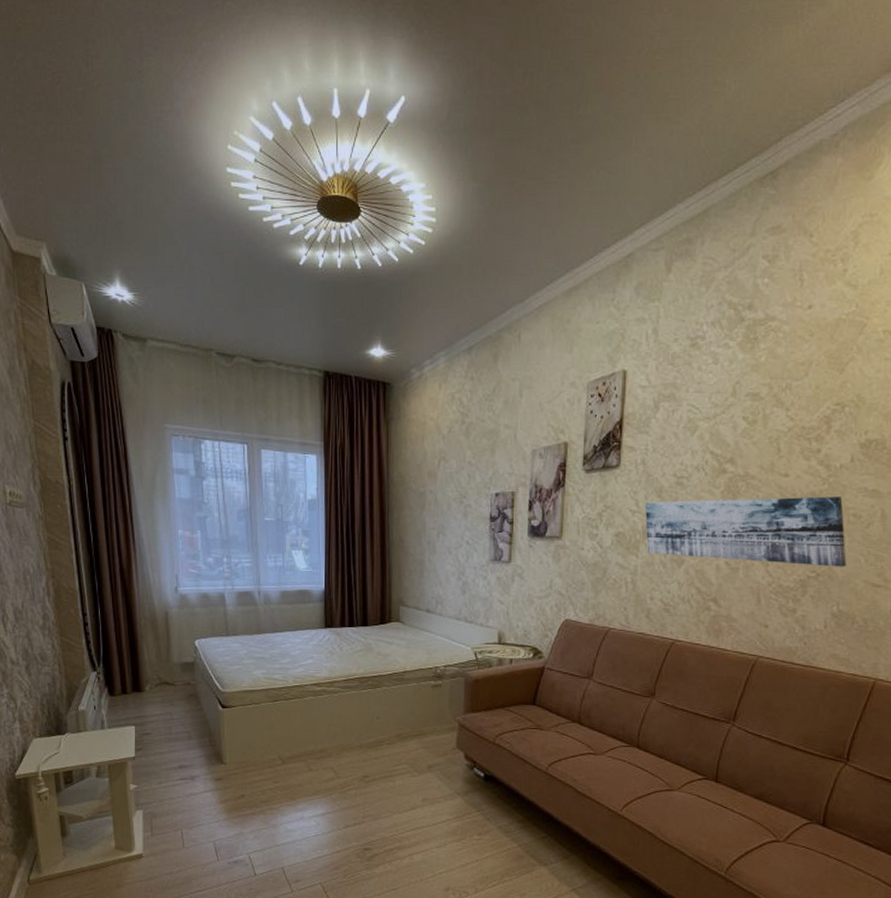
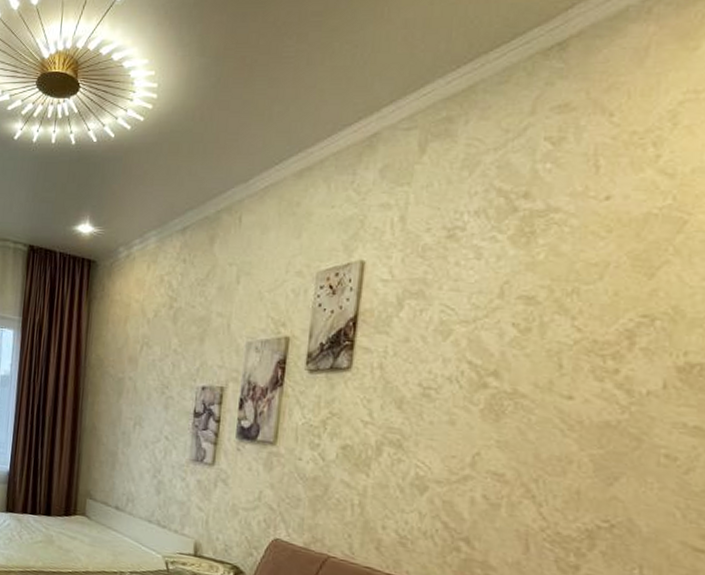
wall art: present [645,496,847,567] -> none [380,413,655,521]

